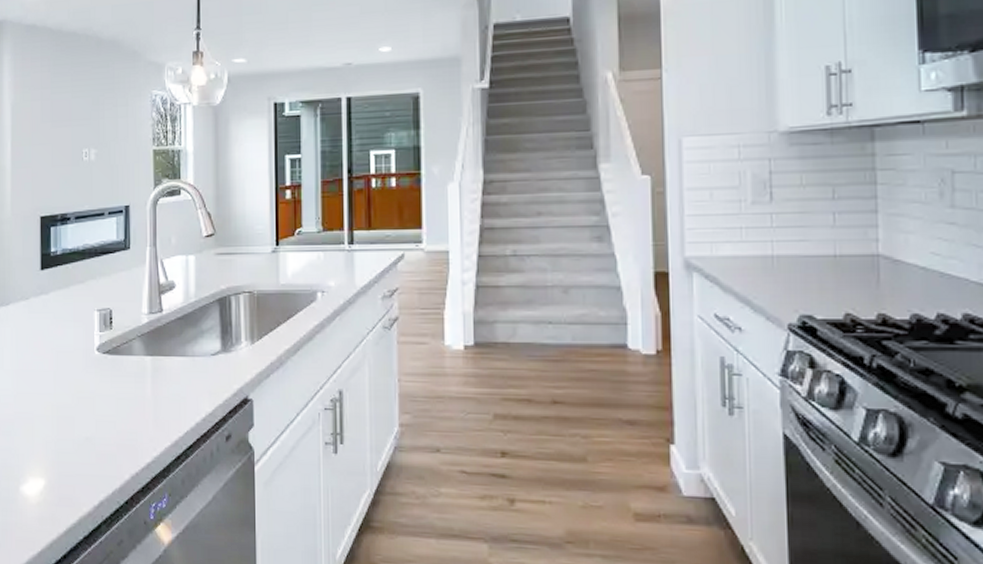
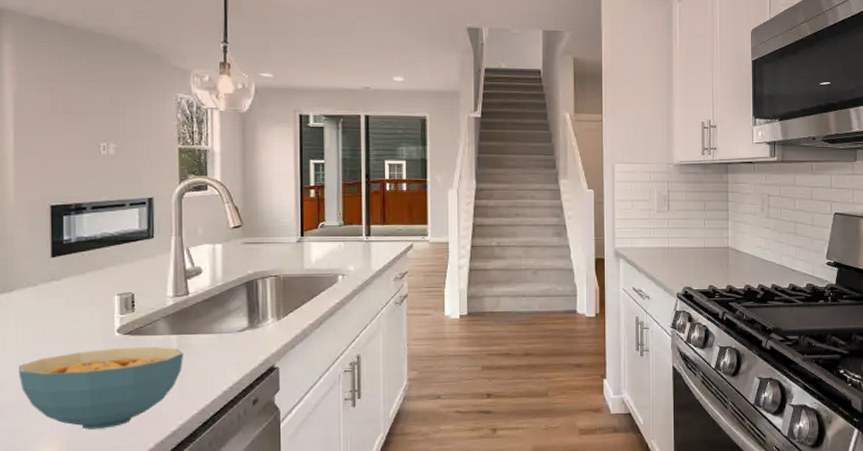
cereal bowl: none [12,368,157,454] -> present [18,347,183,430]

